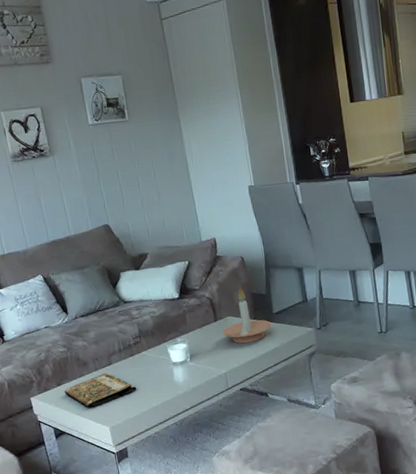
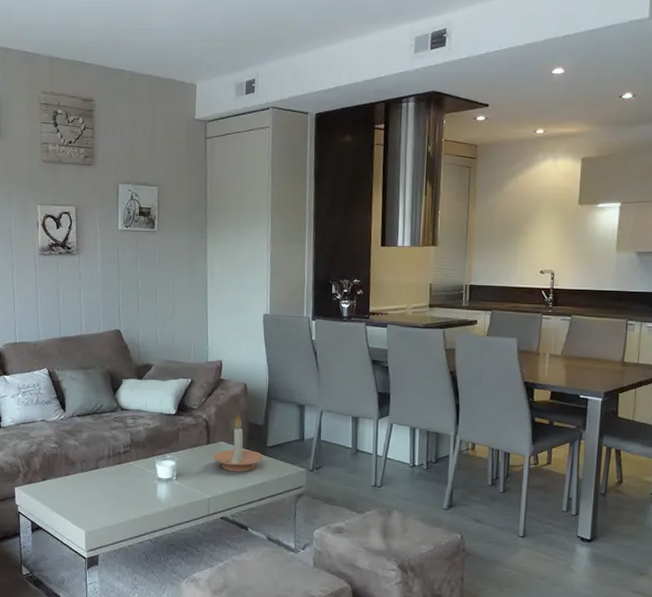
book: present [64,372,137,408] -> none [48,476,119,508]

